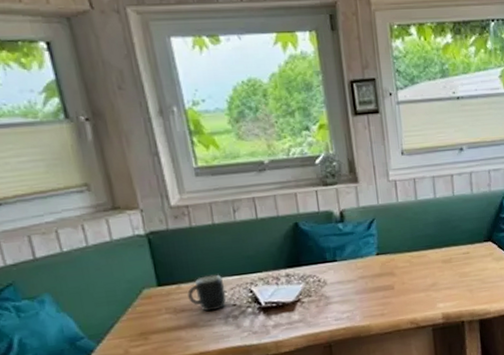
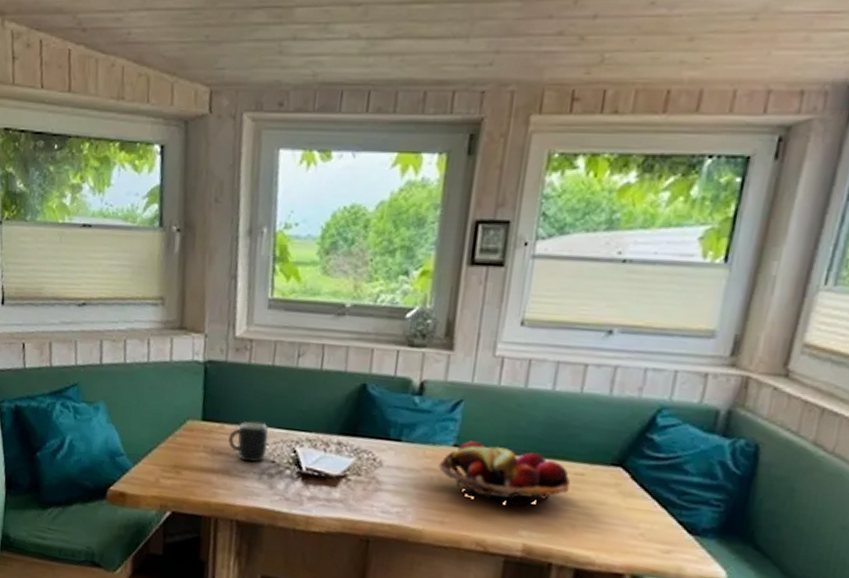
fruit basket: none [369,245,462,287] -> present [438,441,570,506]

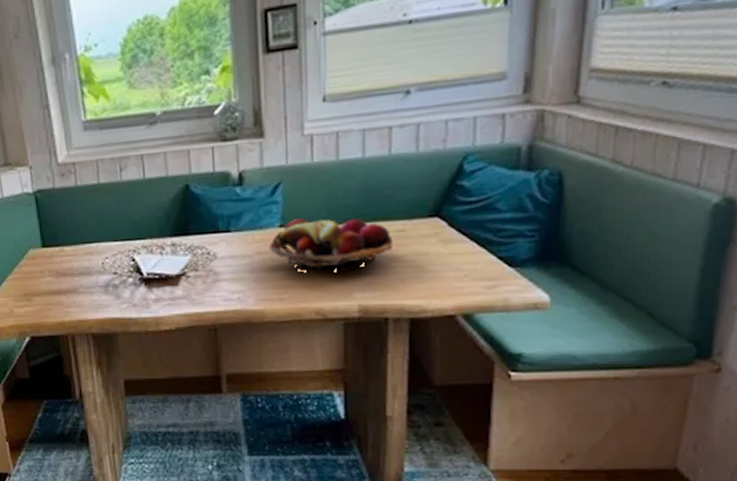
mug: present [228,421,269,463] -> none [70,238,108,278]

